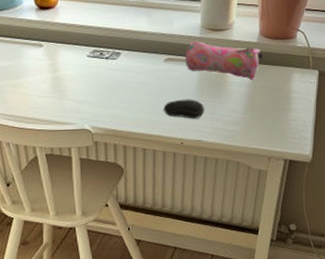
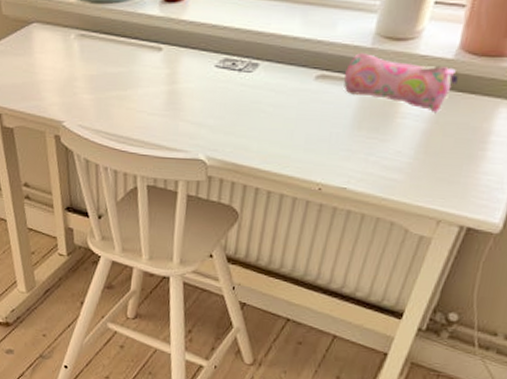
computer mouse: present [163,99,204,119] -> none [303,131,359,159]

